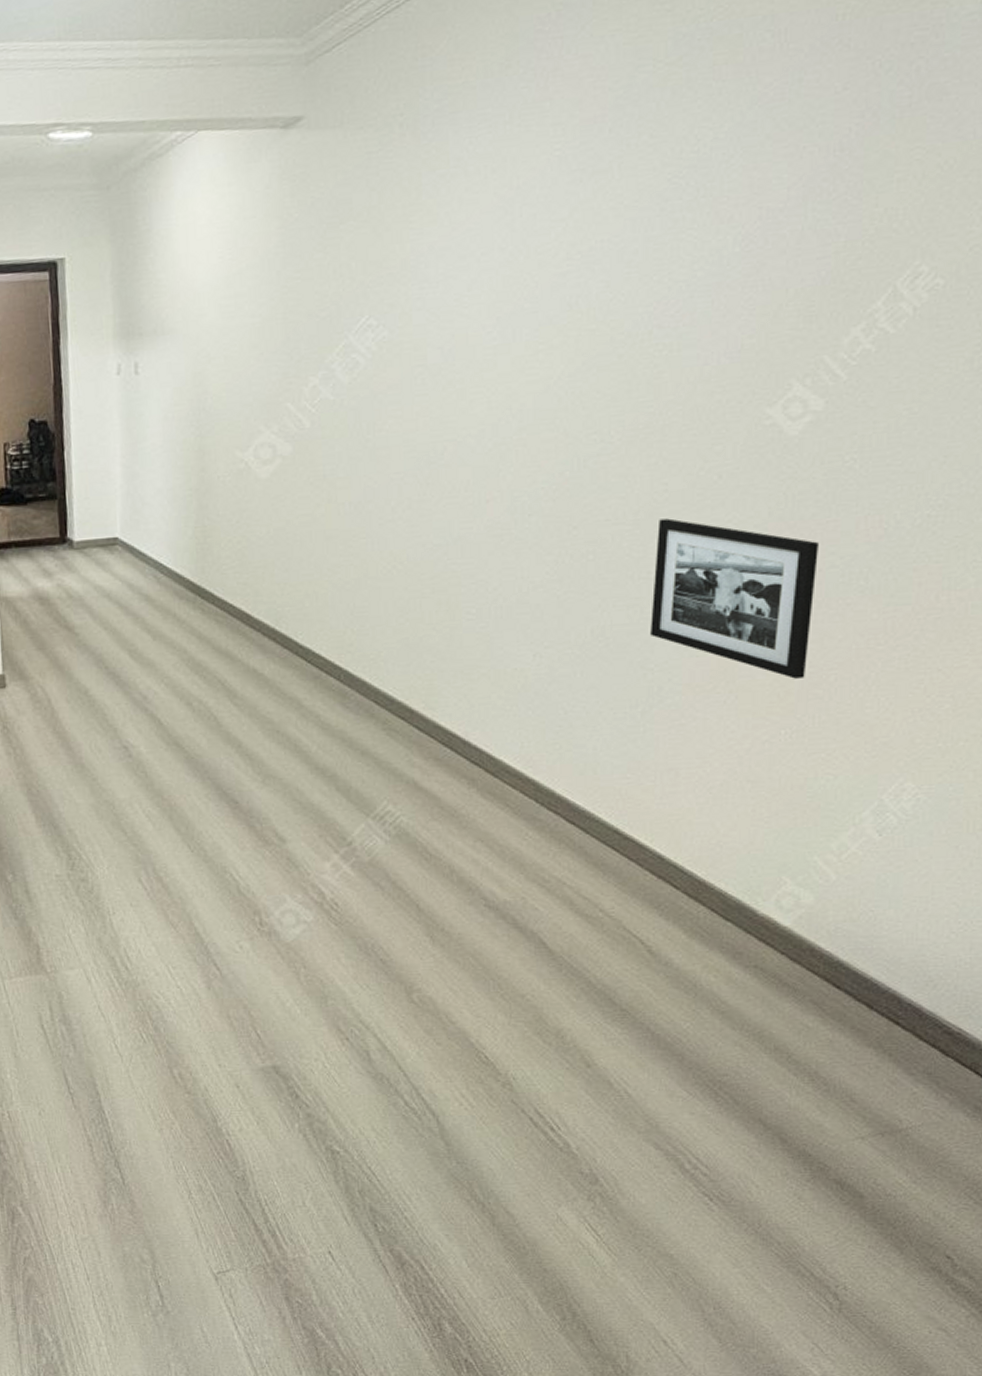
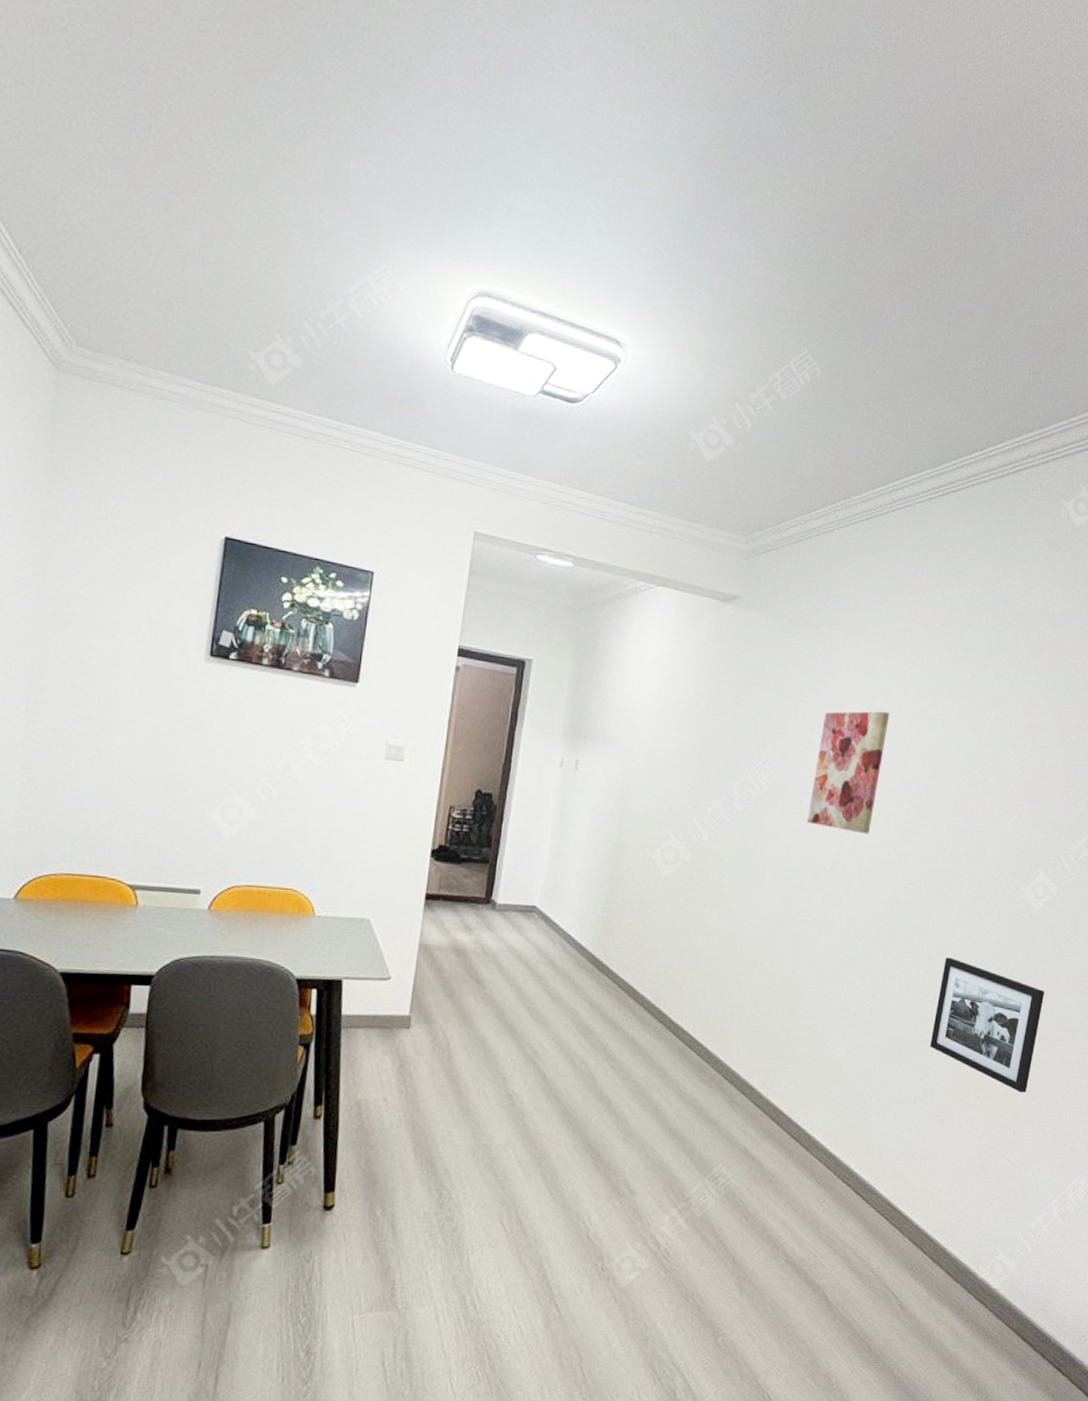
wall art: none [436,216,535,382] -> present [807,711,890,834]

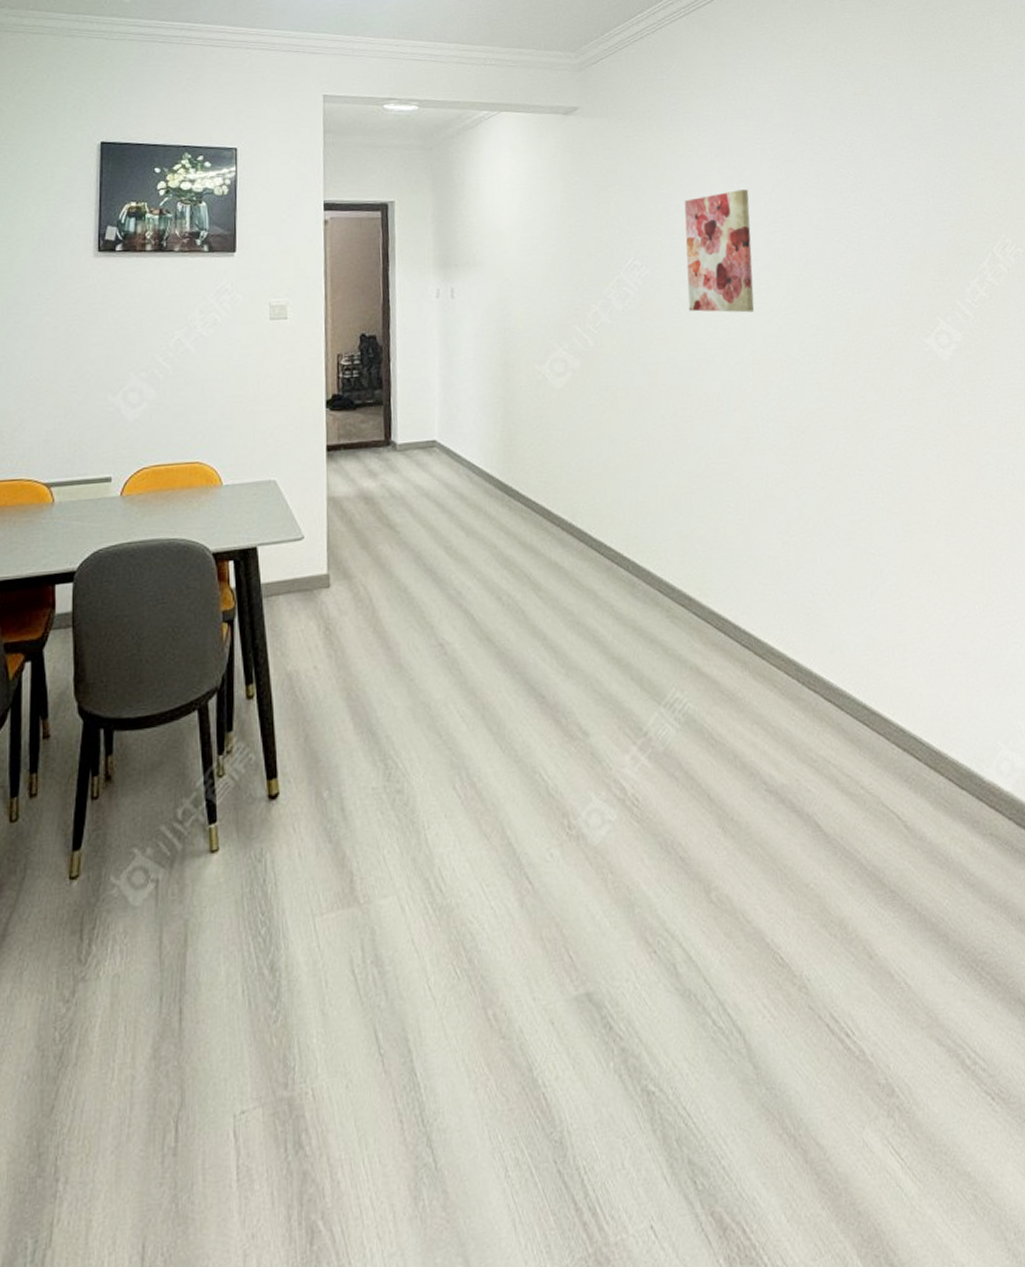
picture frame: present [930,957,1044,1093] -> none [862,424,985,559]

